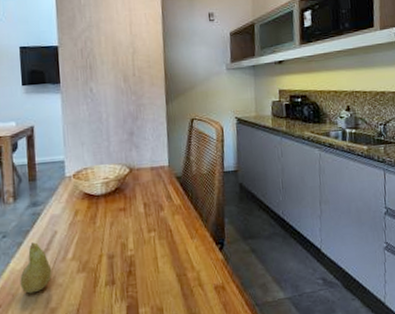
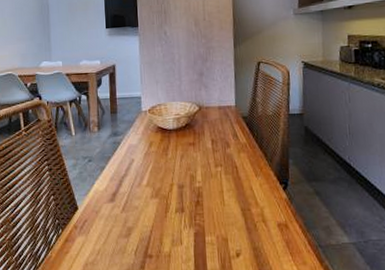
fruit: present [20,242,52,294] -> none [102,168,130,212]

